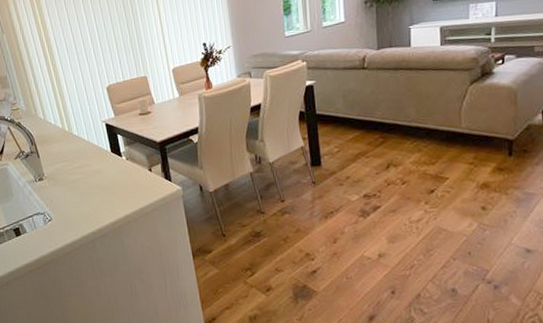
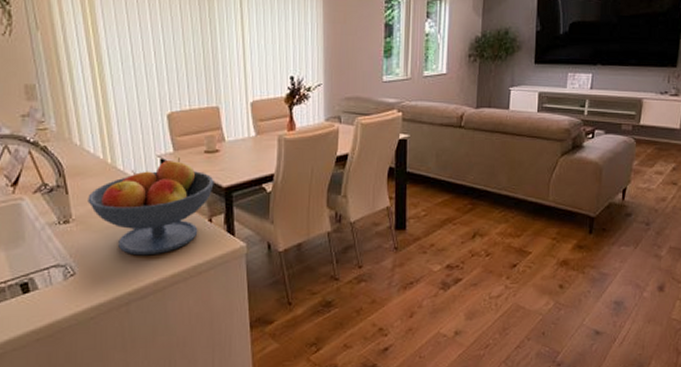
fruit bowl: none [54,121,150,203] -> present [88,158,214,256]

